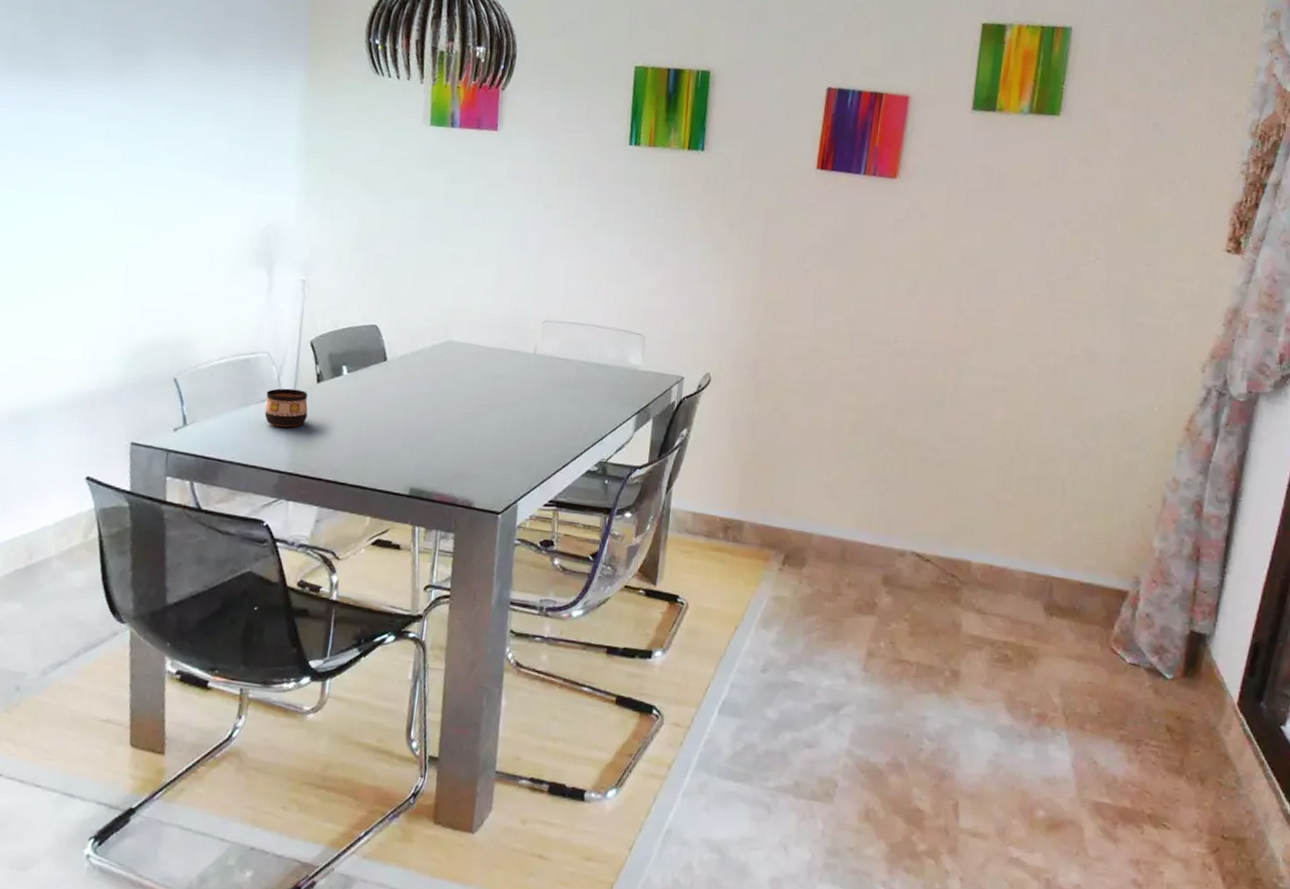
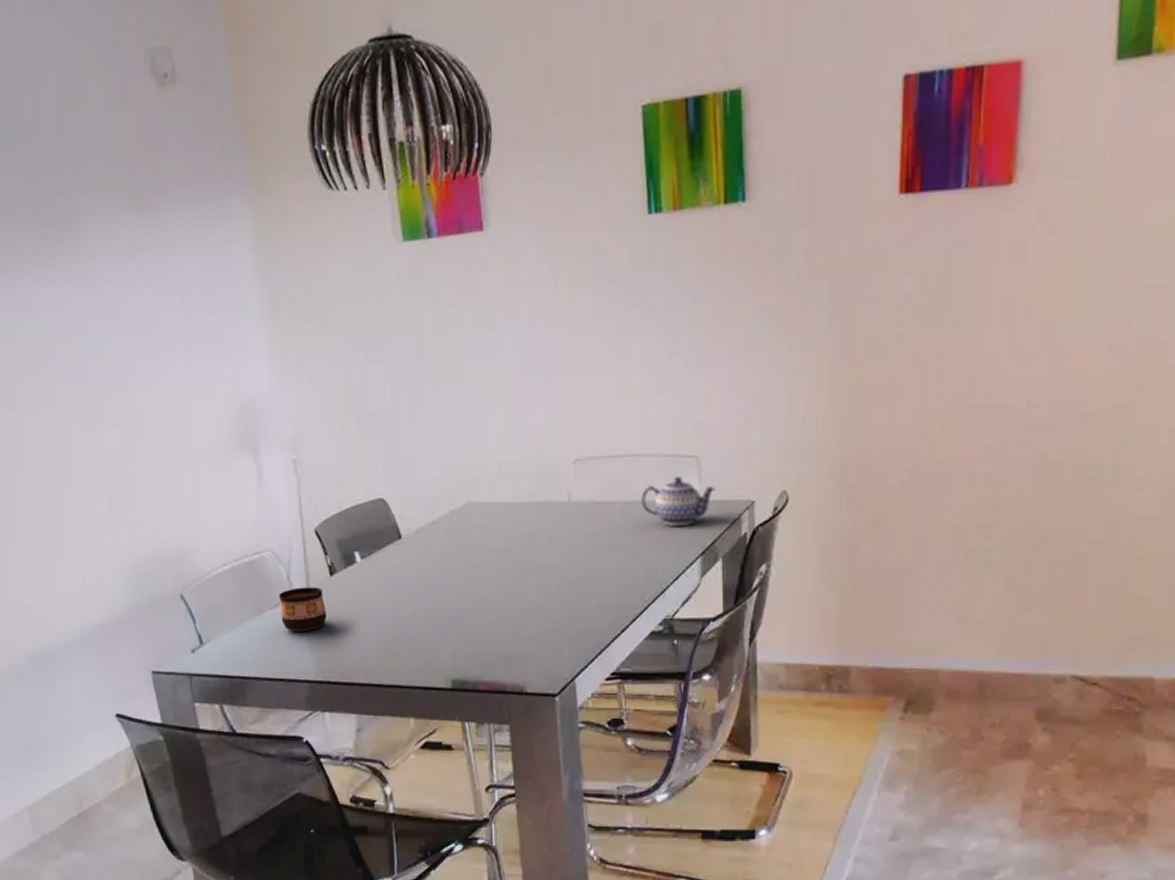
teapot: none [594,348,655,388] -> present [641,477,716,526]

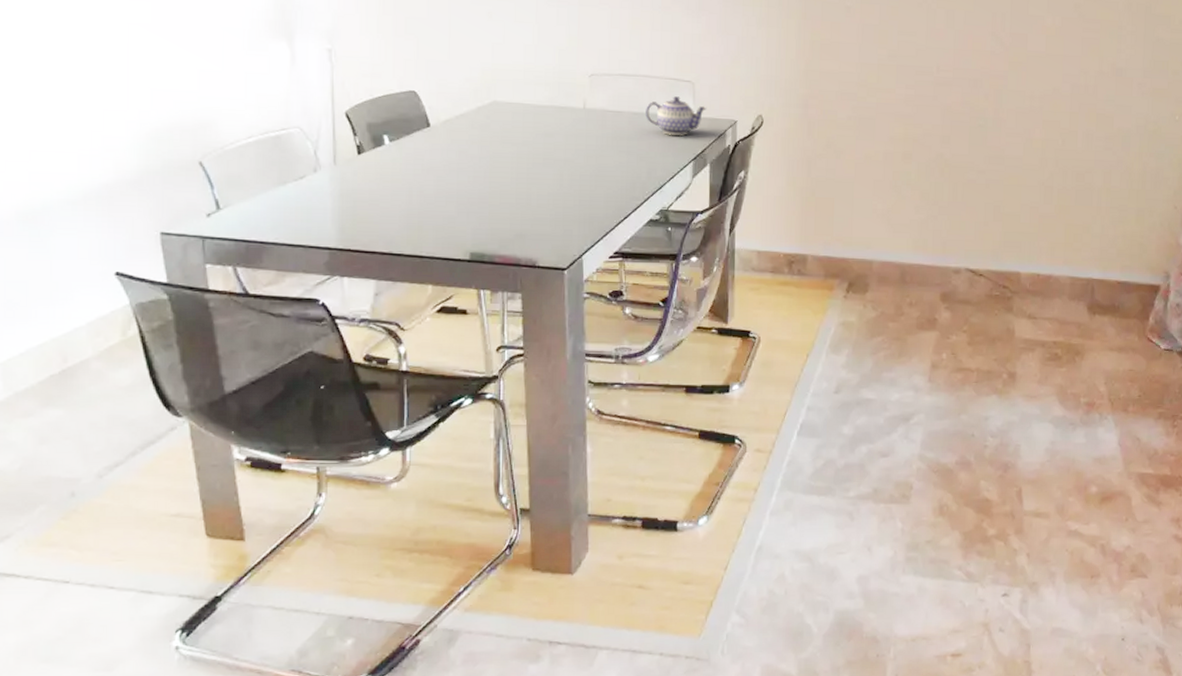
cup: present [278,587,327,631] -> none [304,163,352,202]

